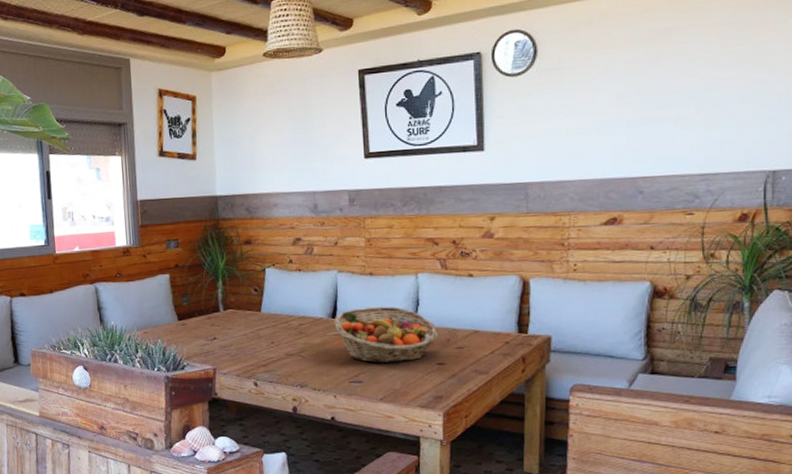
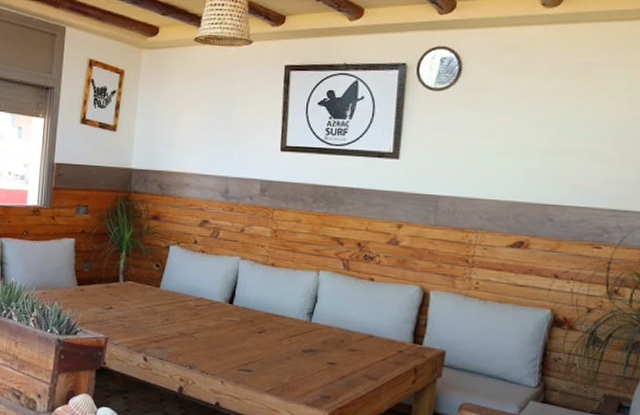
fruit basket: present [334,306,438,364] -> none [230,297,333,357]

